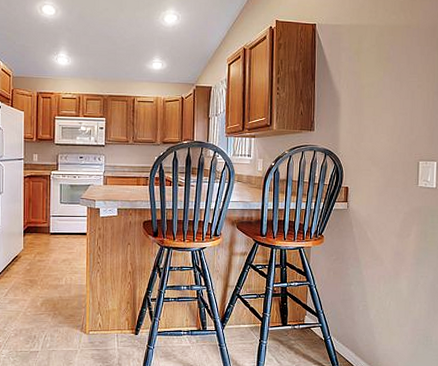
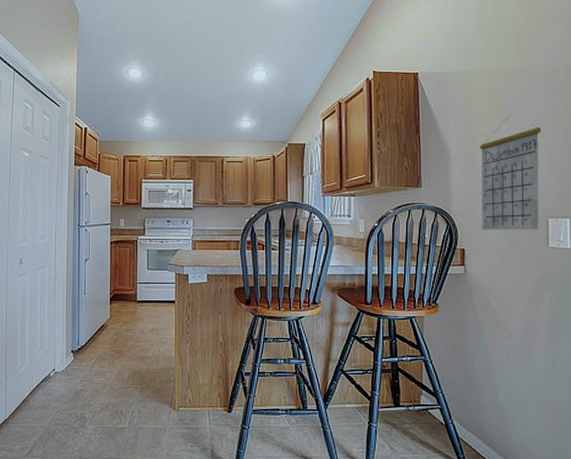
calendar: none [363,67,419,171] -> present [480,114,541,230]

